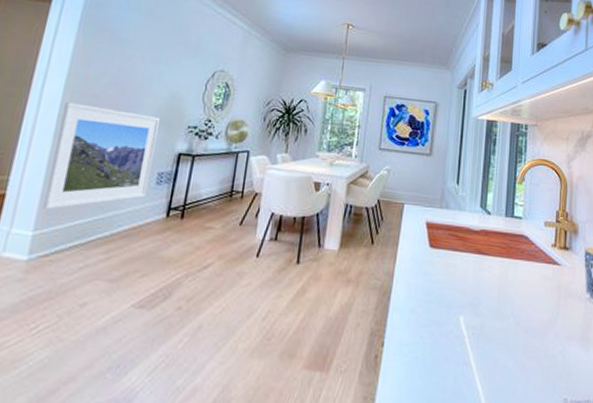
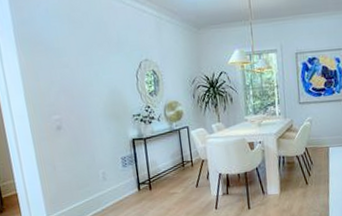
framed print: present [42,102,160,210] -> none [31,112,119,200]

